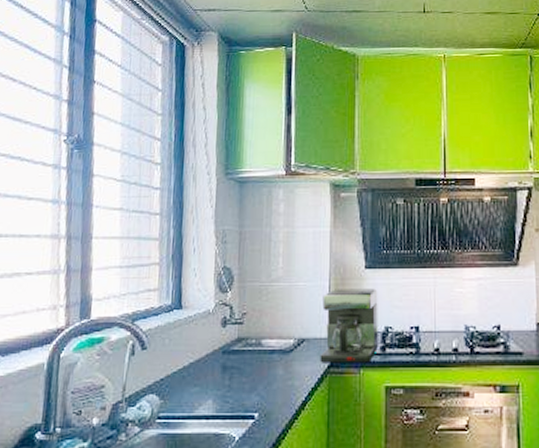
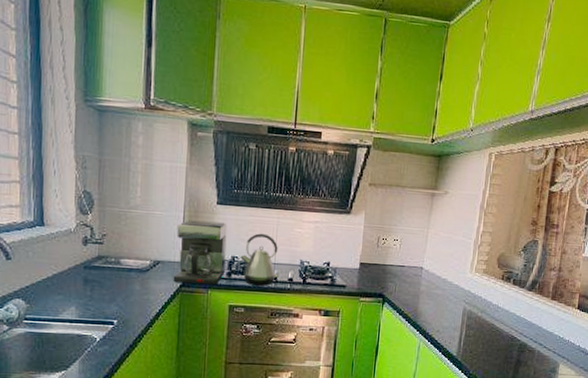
kettle: none [395,297,441,360] -> present [240,233,279,286]

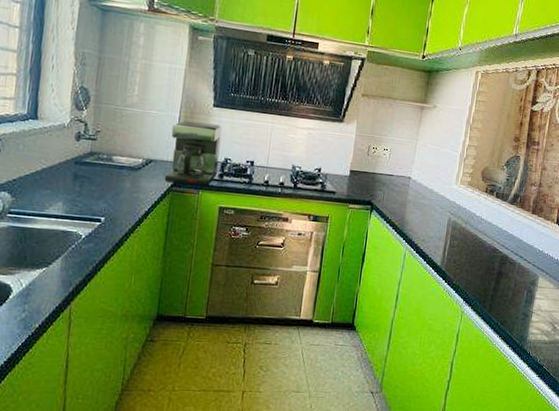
kettle: present [240,233,279,286] -> none [233,137,271,189]

